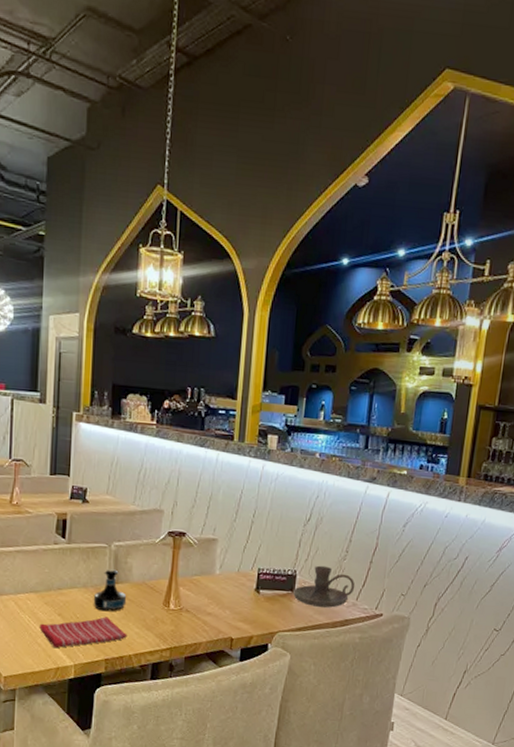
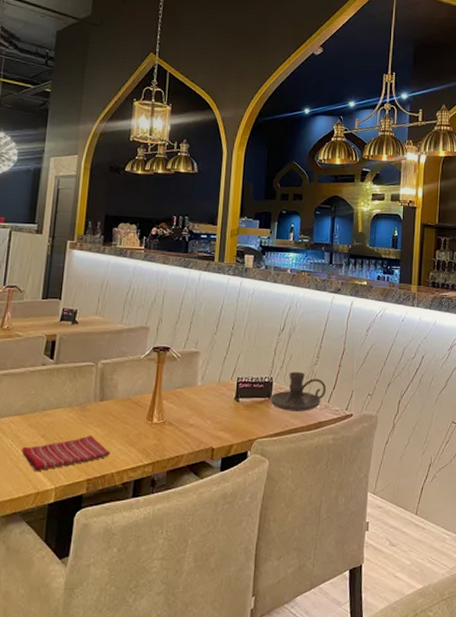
tequila bottle: present [93,569,127,612] -> none [77,387,111,430]

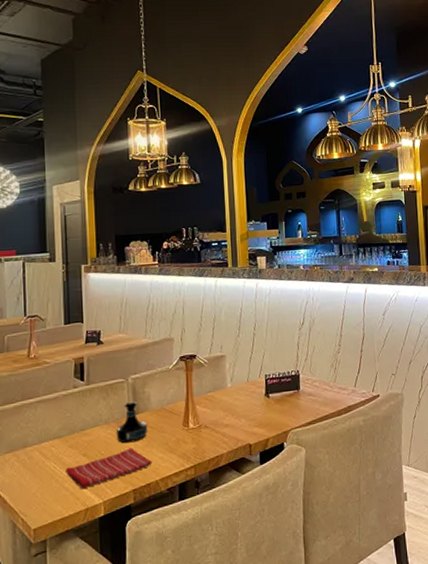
tequila bottle: none [77,387,111,430] -> present [116,401,148,444]
candle holder: present [270,371,327,411] -> none [299,361,352,400]

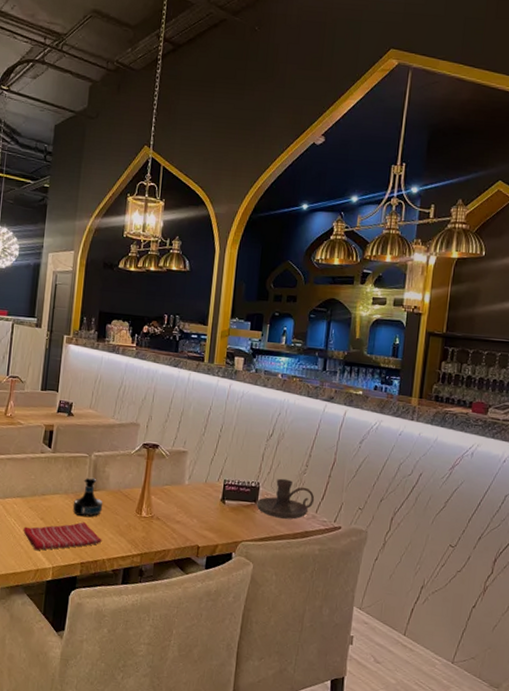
candle holder: none [299,361,352,400] -> present [256,478,315,520]

